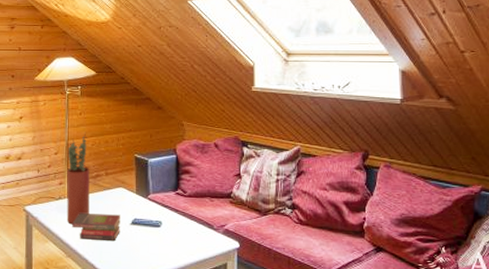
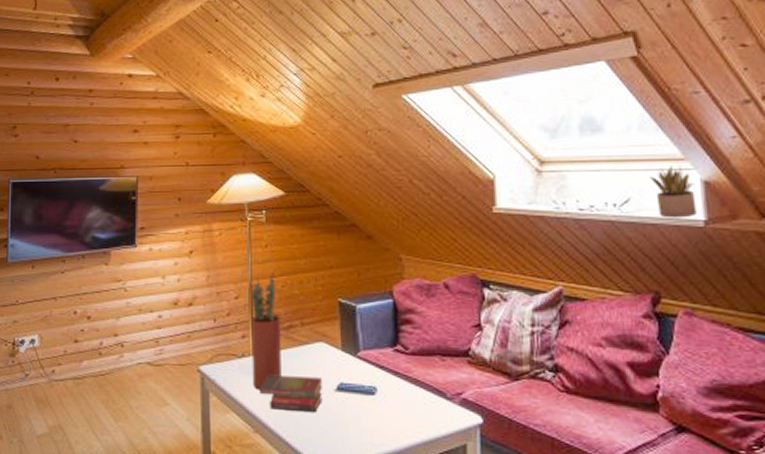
succulent plant: none [364,59,396,97] -> present [650,165,697,218]

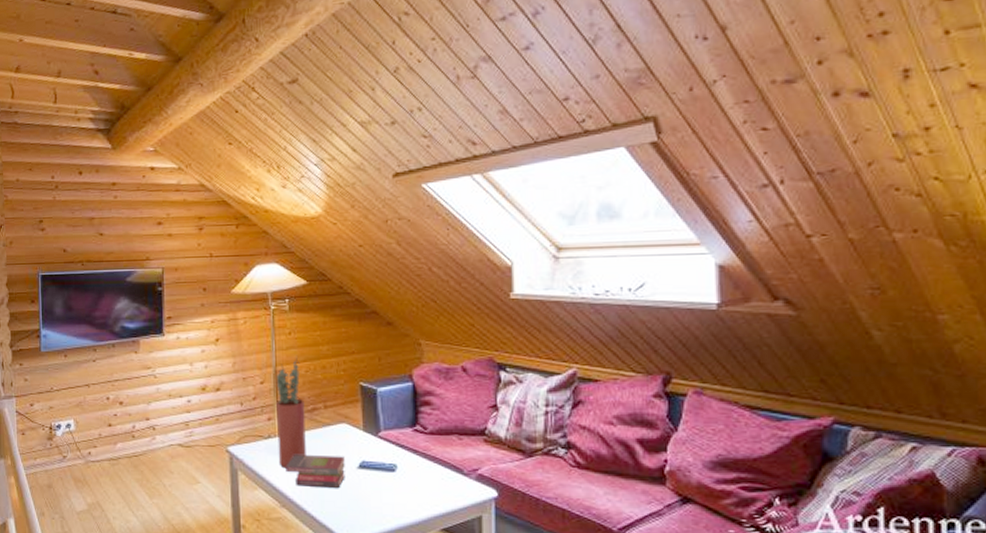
succulent plant: present [650,165,697,218] -> none [665,250,710,302]

